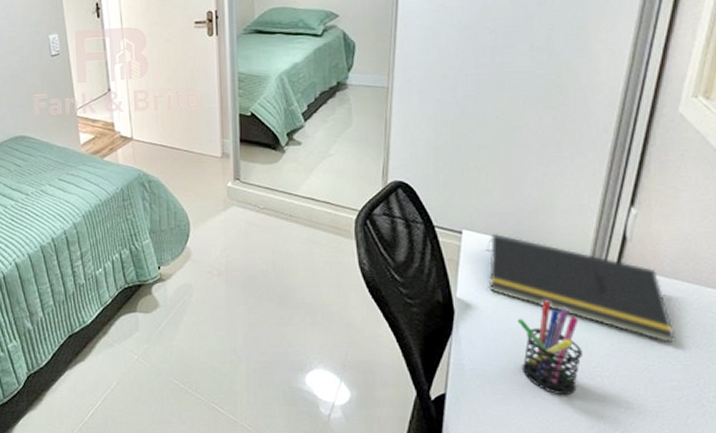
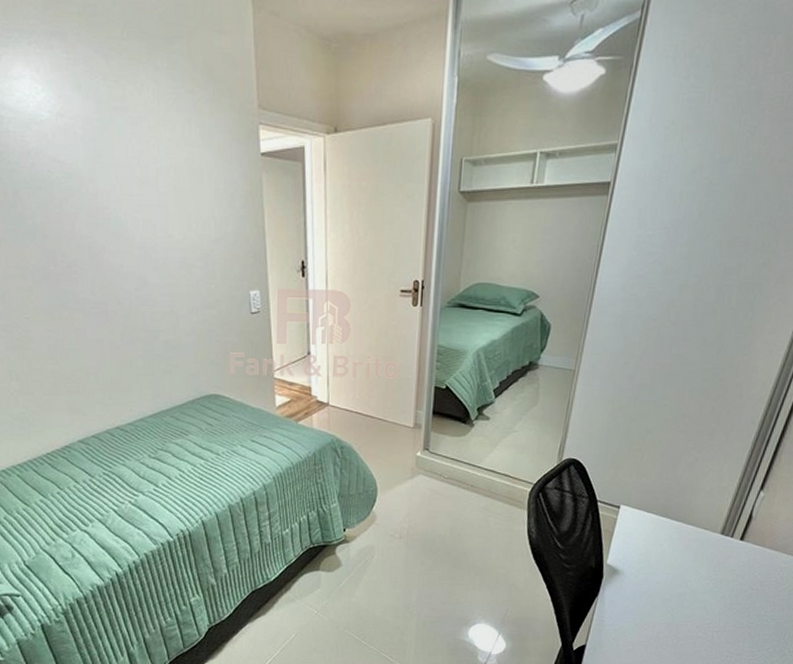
notepad: present [486,233,676,344] -> none [634,508,775,605]
pen holder: present [517,301,583,396] -> none [650,568,703,647]

